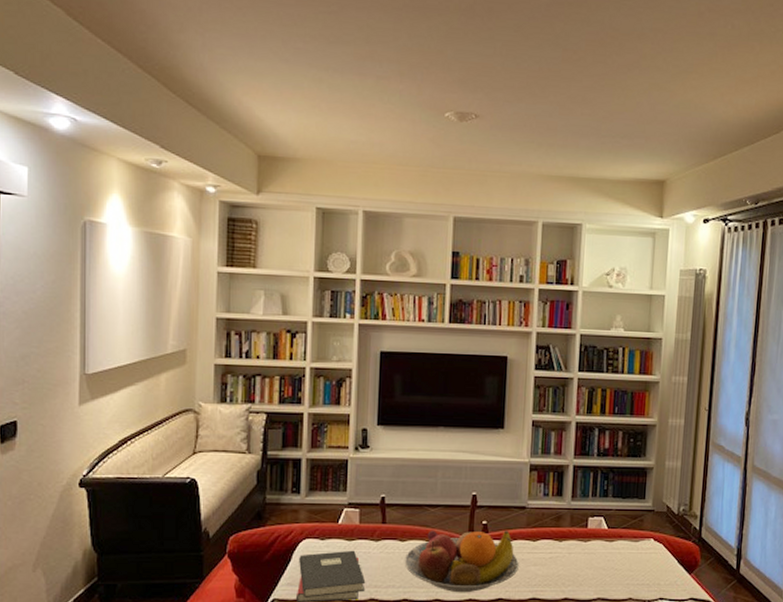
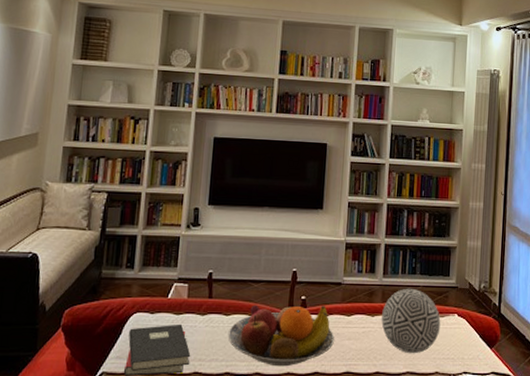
decorative ball: none [570,511,635,580] -> present [381,288,441,354]

